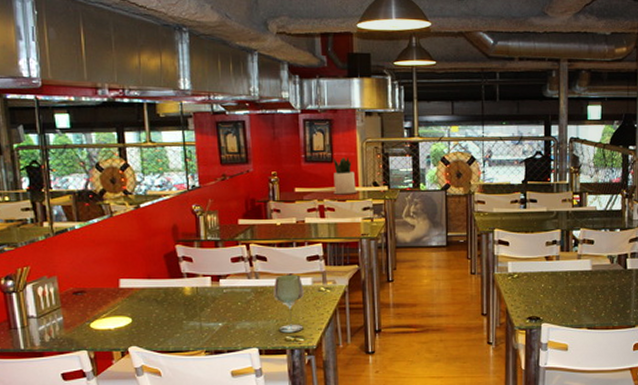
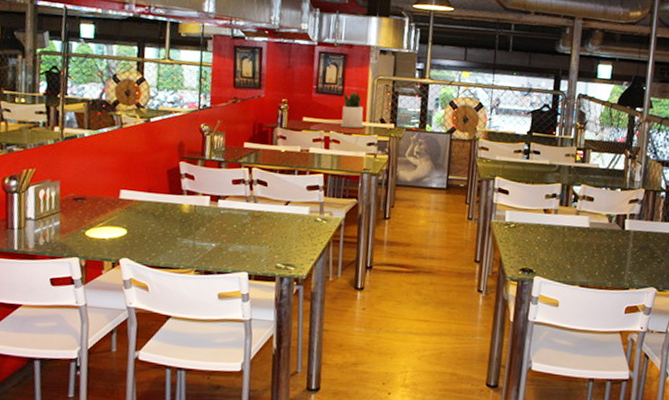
wine glass: present [273,274,305,333] -> none [269,201,301,261]

